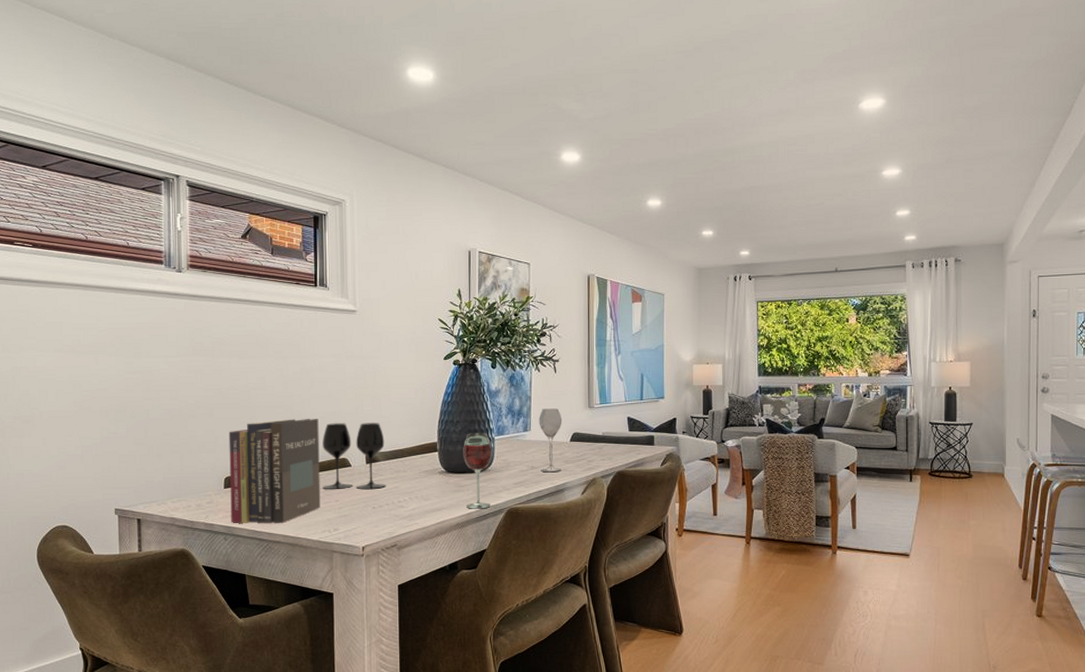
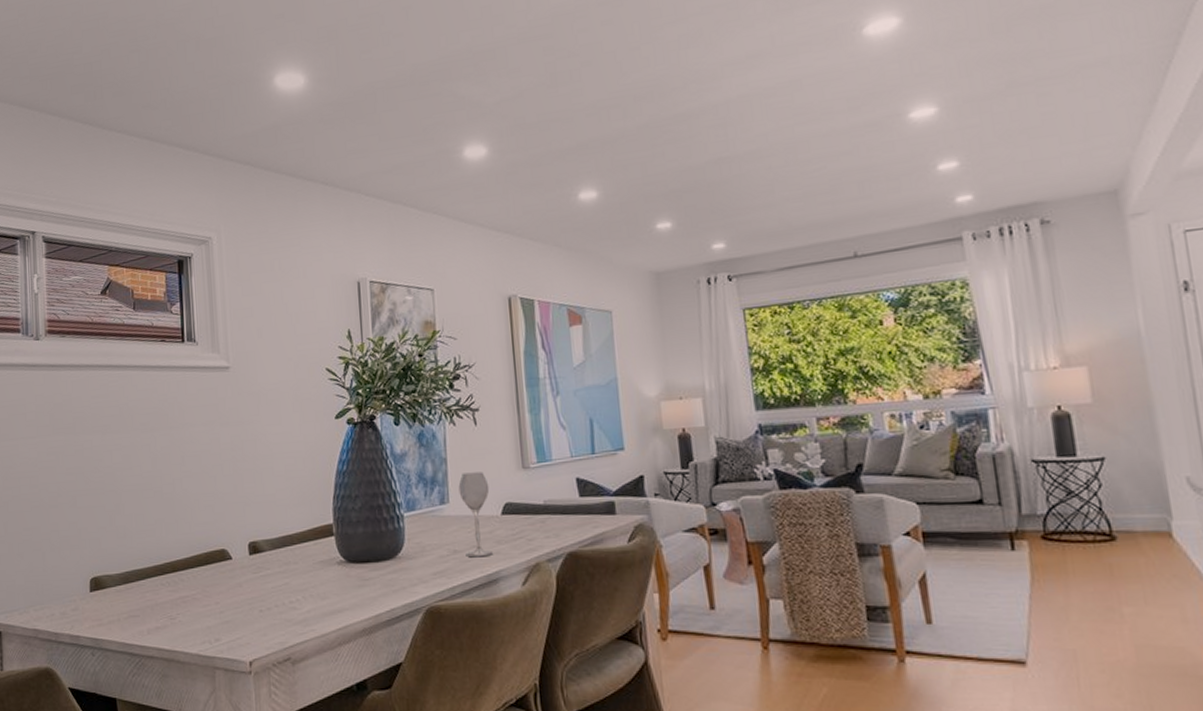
books: present [229,419,321,524] -> none [93,502,199,635]
wine glass: present [322,423,386,490] -> none [197,503,274,589]
wineglass: present [463,433,492,509] -> none [365,509,405,610]

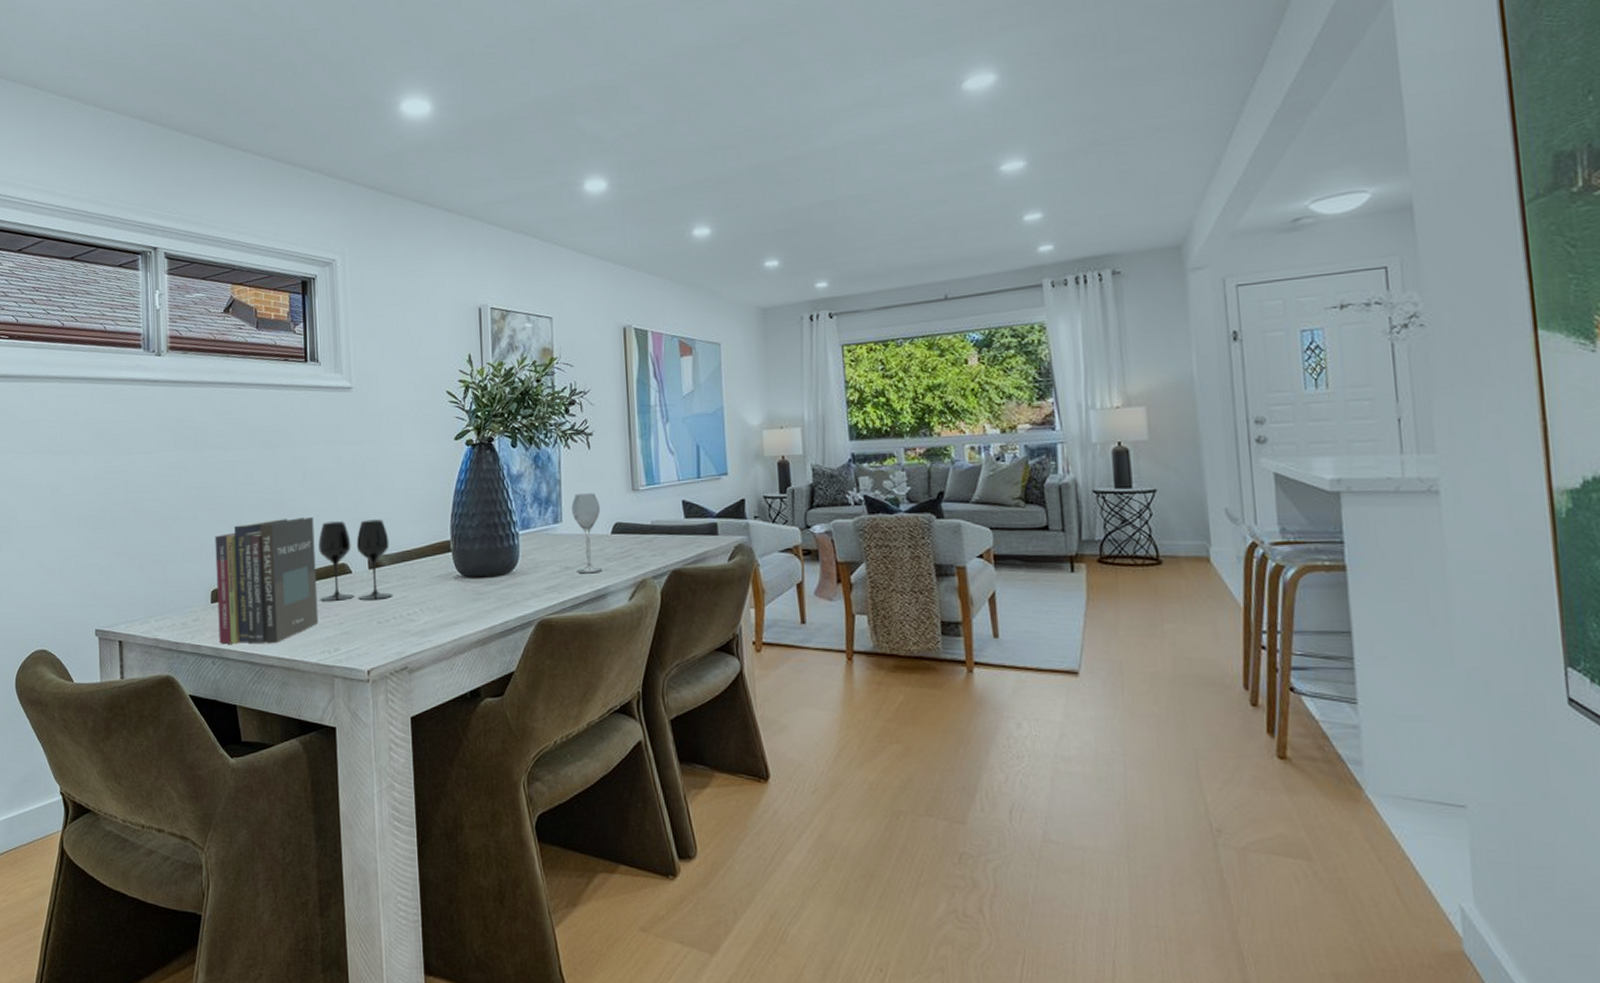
books: none [93,502,199,635] -> present [215,517,319,645]
wine glass: none [197,503,274,589] -> present [318,519,392,601]

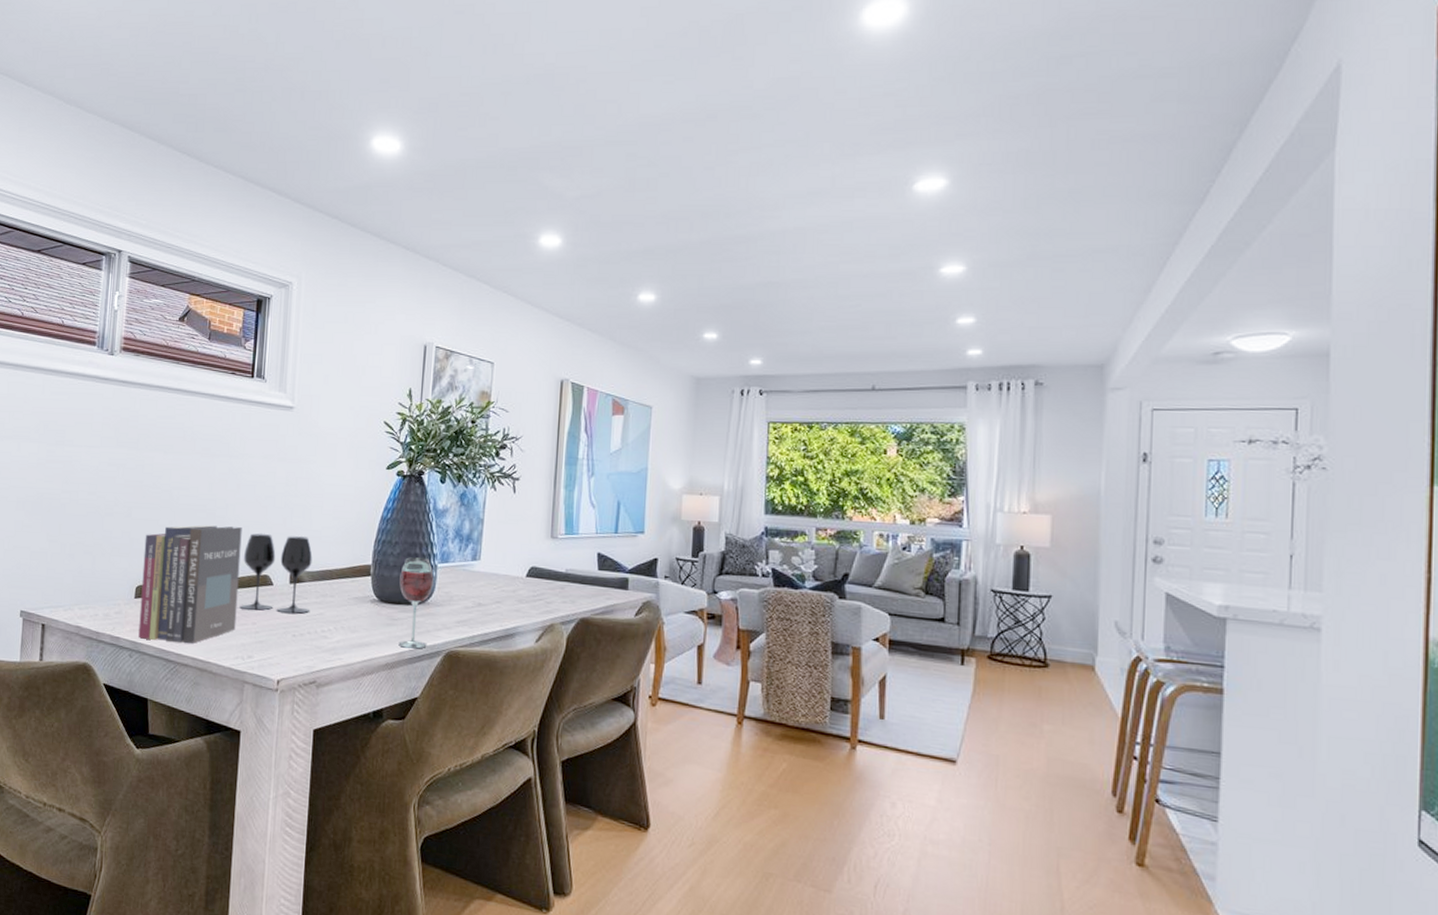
wineglass: none [481,527,518,622] -> present [398,557,434,649]
wineglass: present [571,493,603,574] -> none [488,535,519,613]

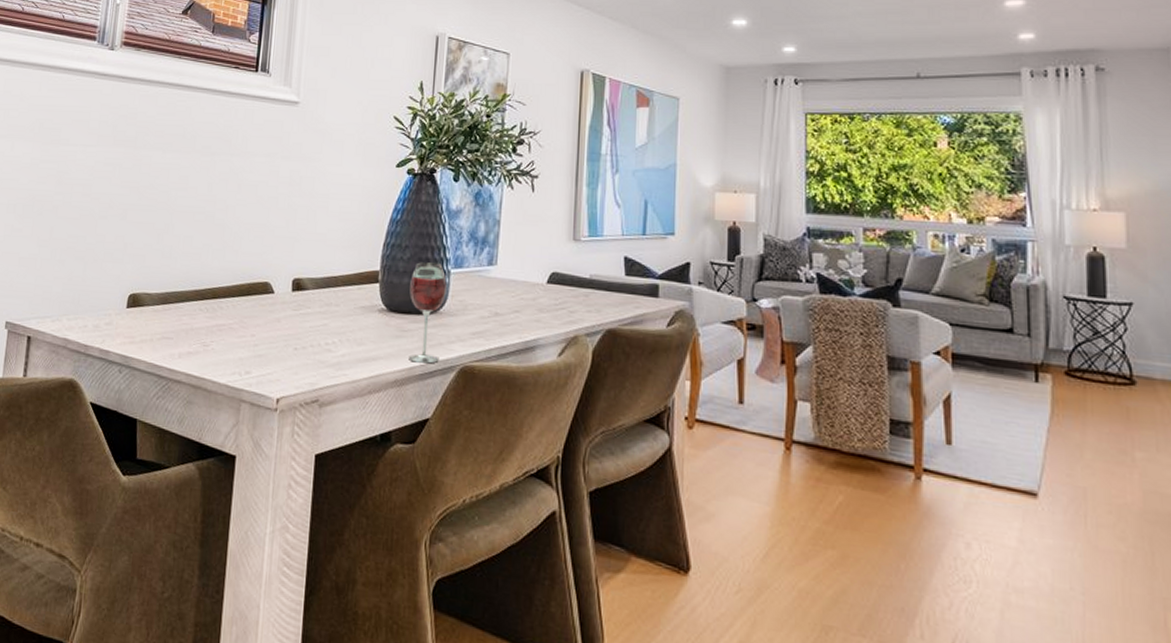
books: present [138,525,242,644] -> none [129,228,243,358]
wine glass: present [239,533,313,614] -> none [238,237,317,325]

